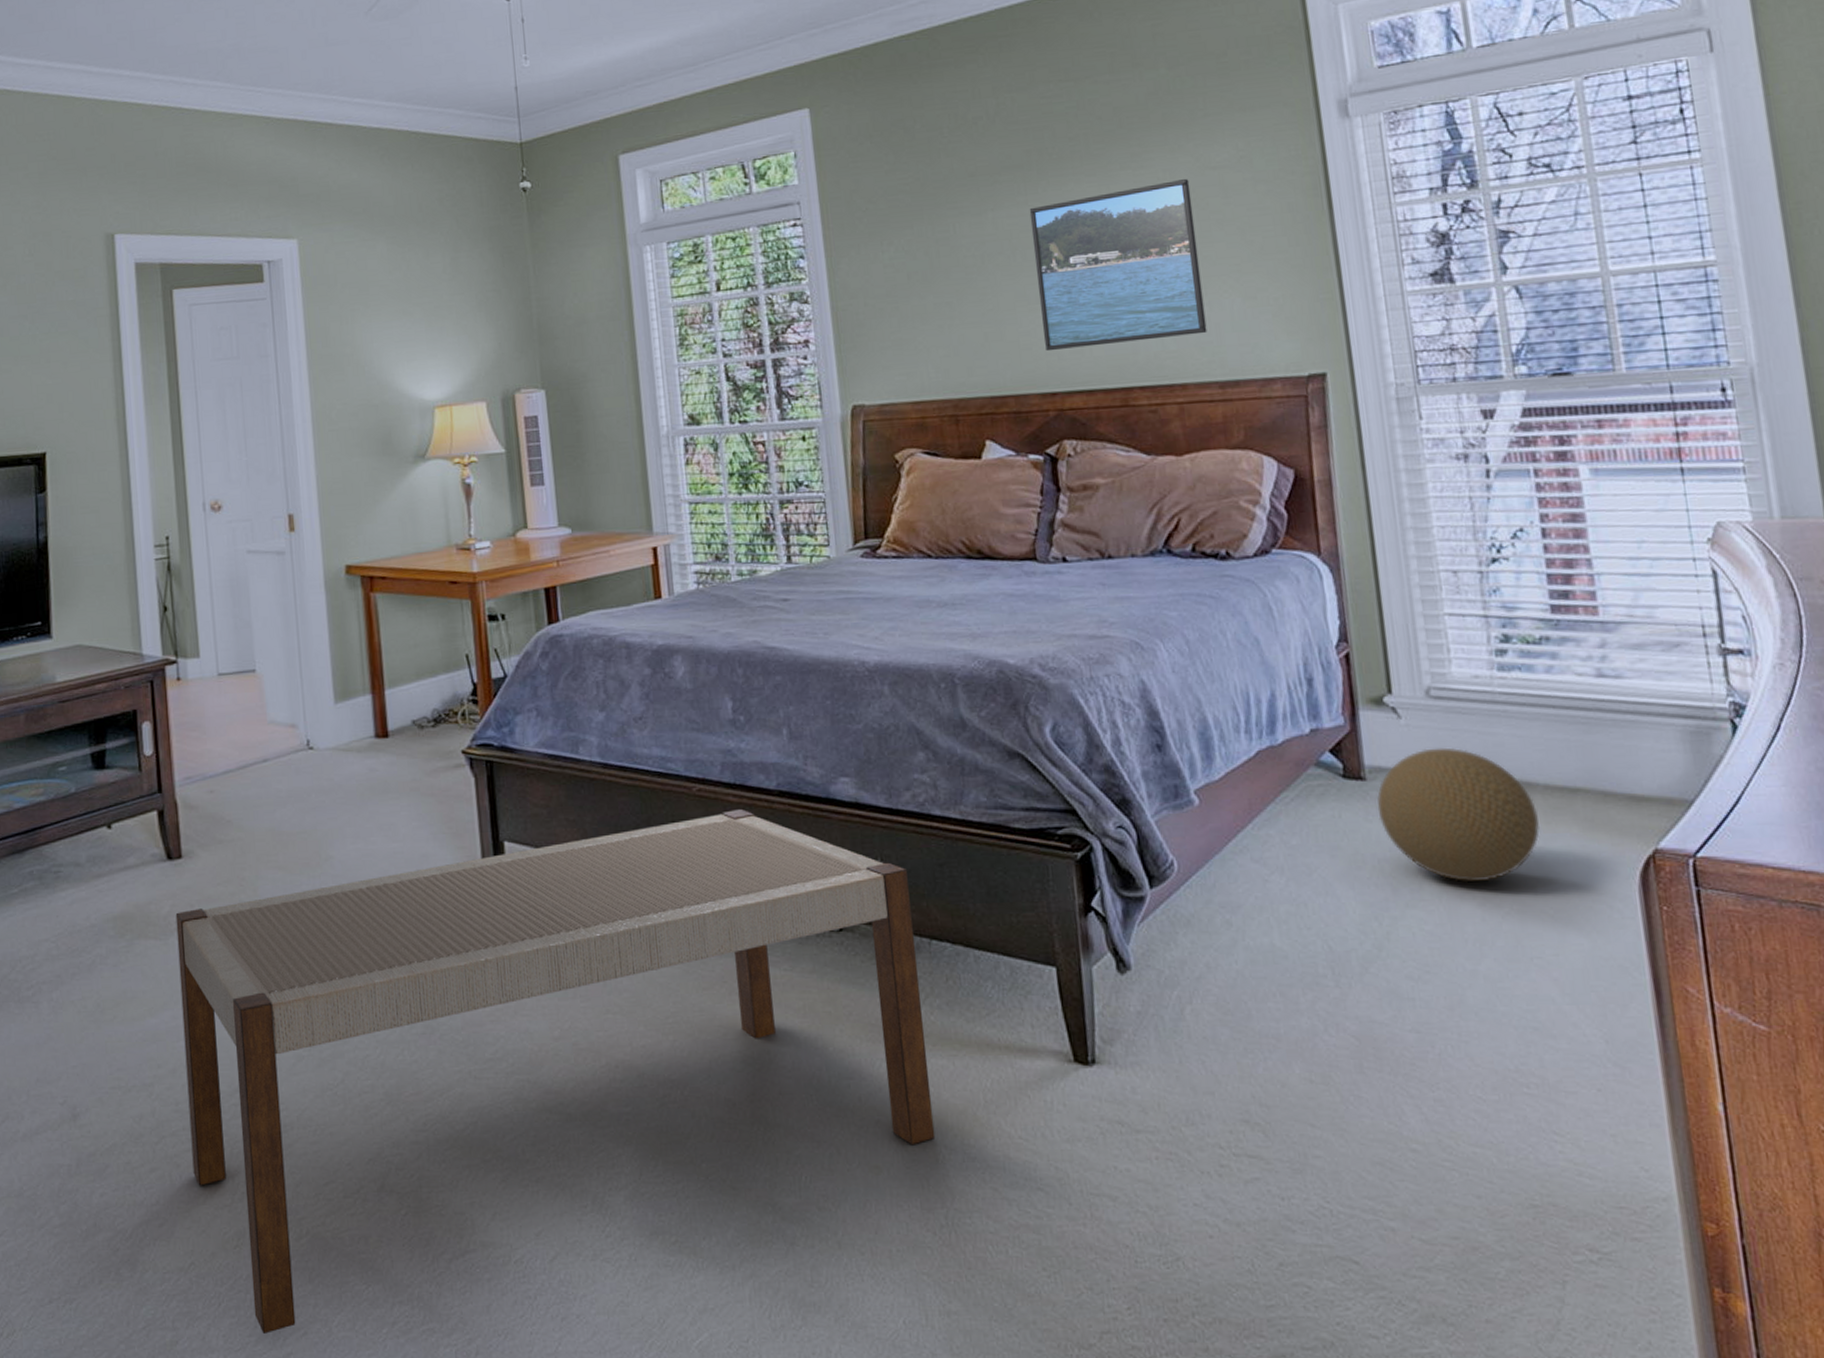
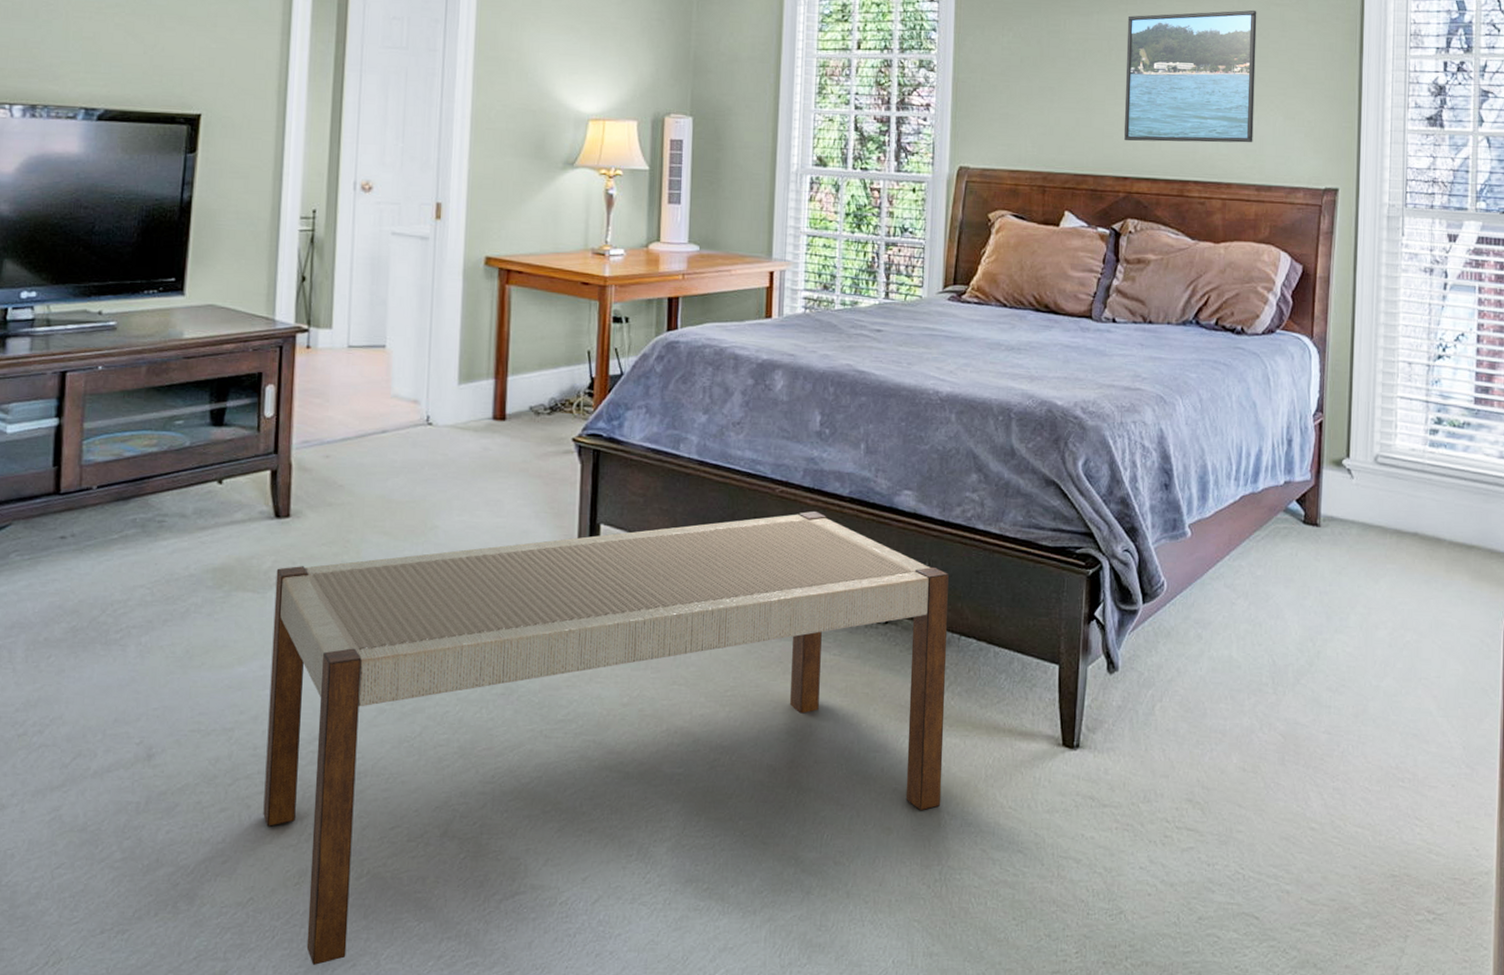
decorative ball: present [1377,747,1539,881] -> none [1325,504,1441,615]

